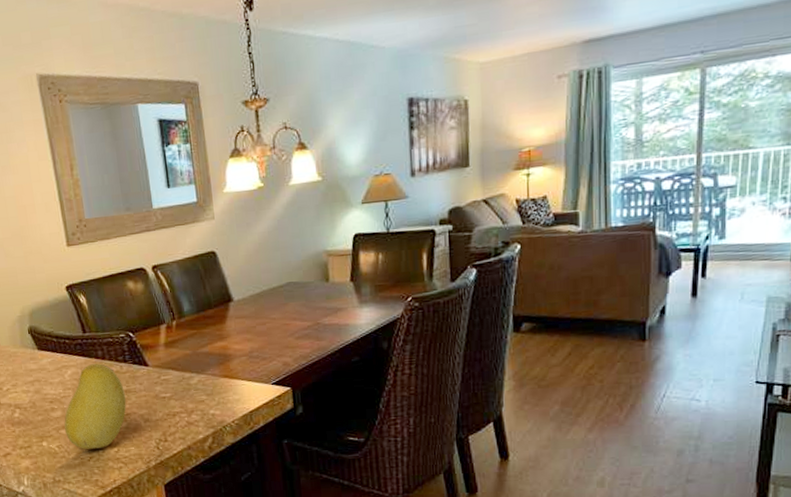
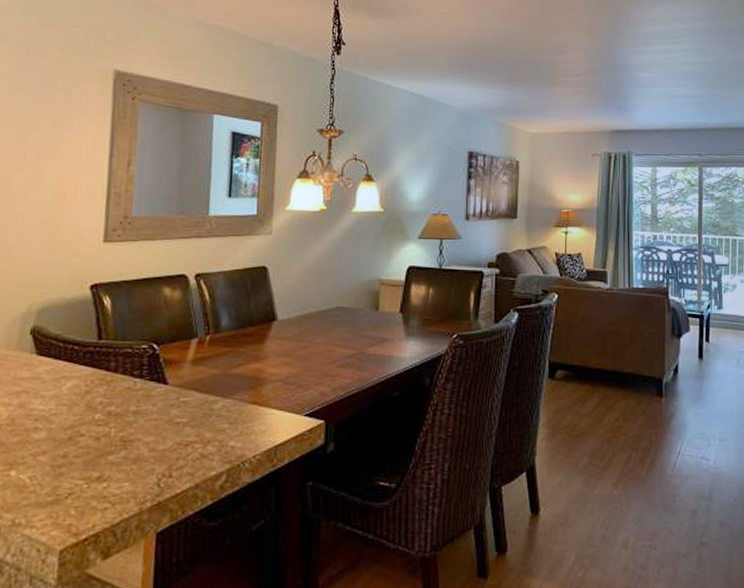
fruit: present [64,363,126,450] -> none [45,377,133,484]

